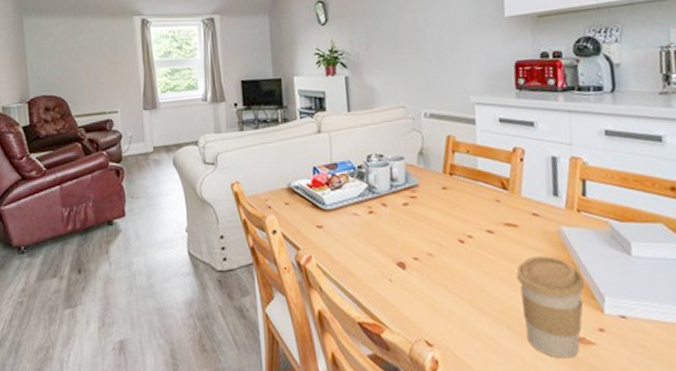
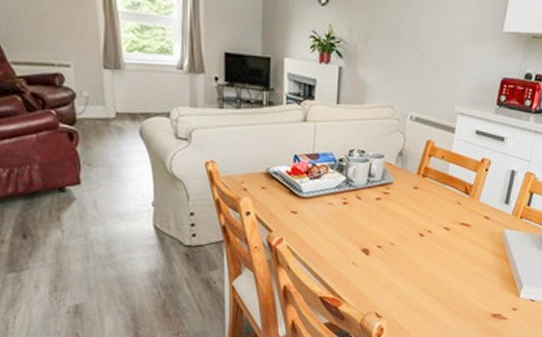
coffee cup: present [516,256,586,359] -> none [458,252,512,329]

